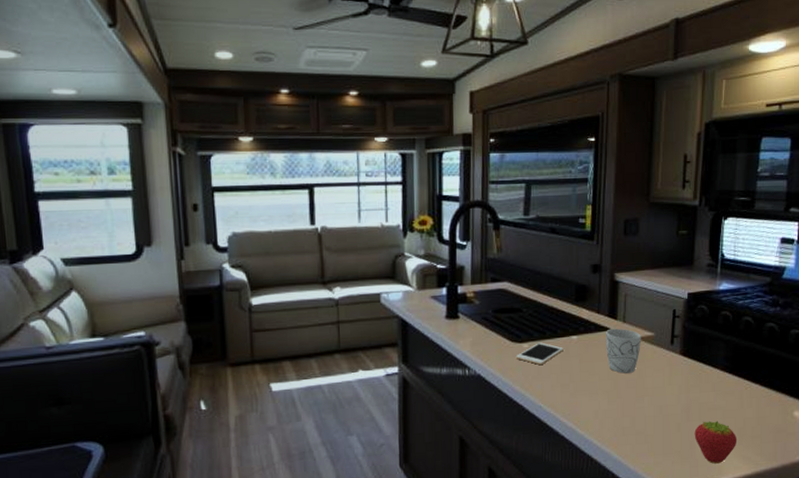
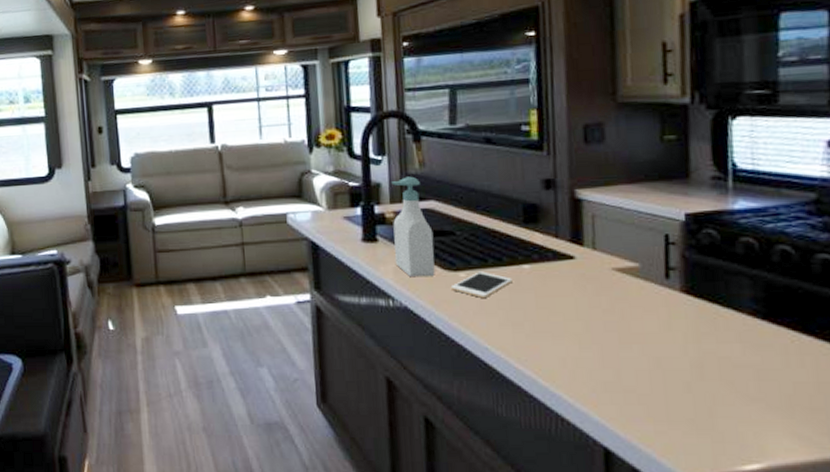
soap bottle: none [472,260,505,348] -> present [391,176,435,276]
mug: present [606,328,641,374] -> none [569,256,621,313]
fruit: present [694,420,737,464] -> none [713,381,786,441]

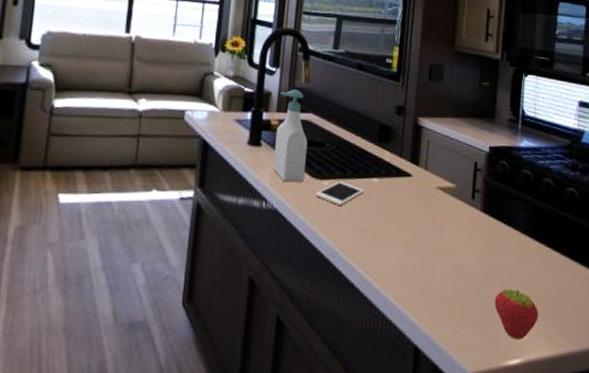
fruit: none [713,381,786,441] -> present [494,288,539,339]

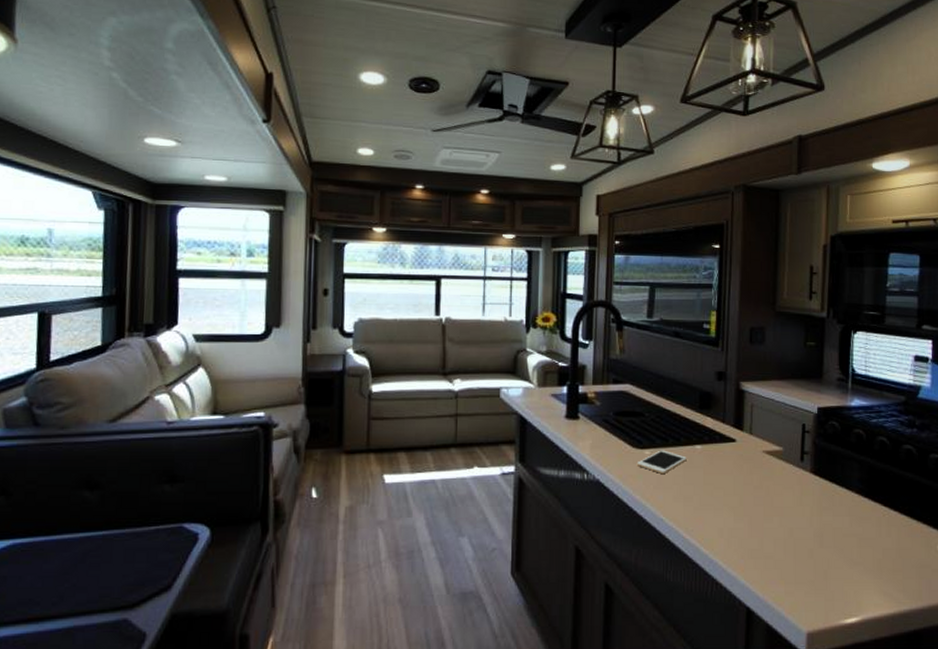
soap bottle: present [273,89,308,182] -> none [592,361,626,452]
fruit: present [494,288,539,339] -> none [829,548,877,598]

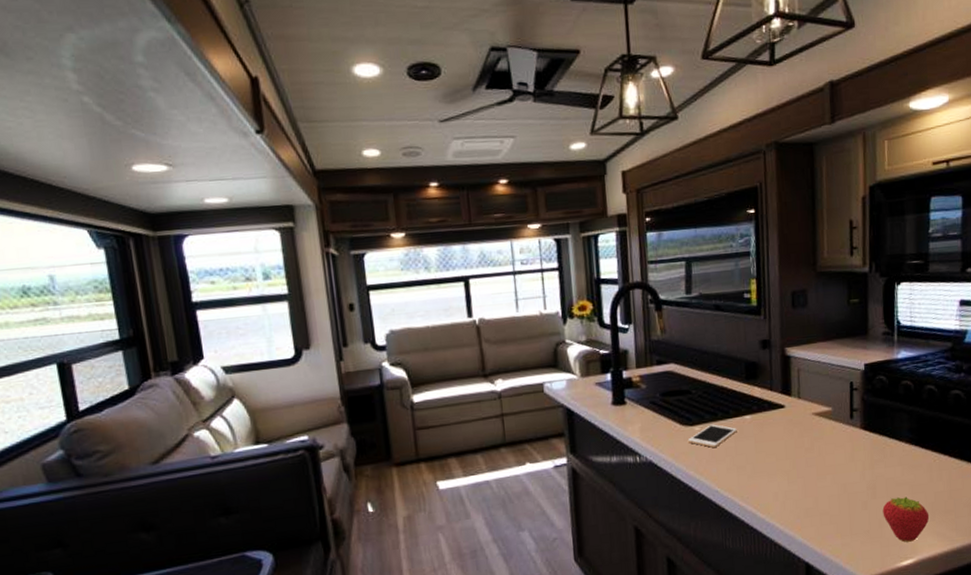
fruit: none [829,548,877,598] -> present [882,496,930,543]

